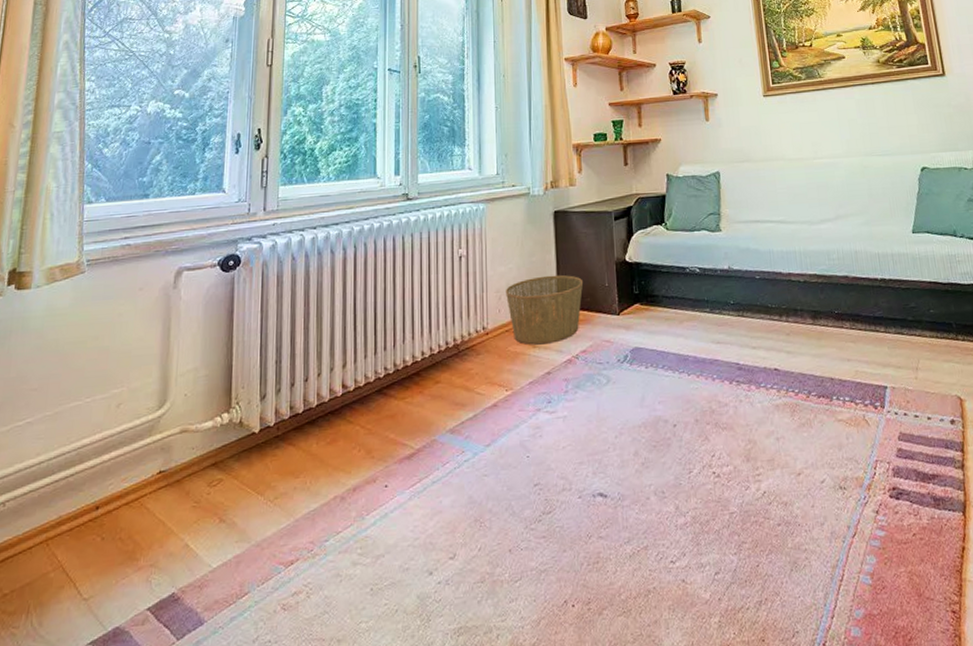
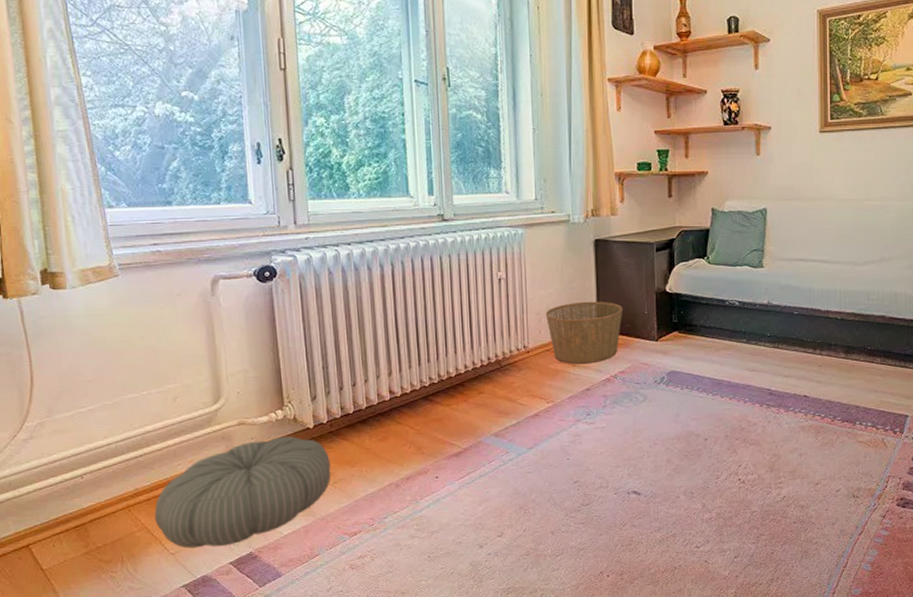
pouf: none [73,443,273,592] -> present [154,436,331,548]

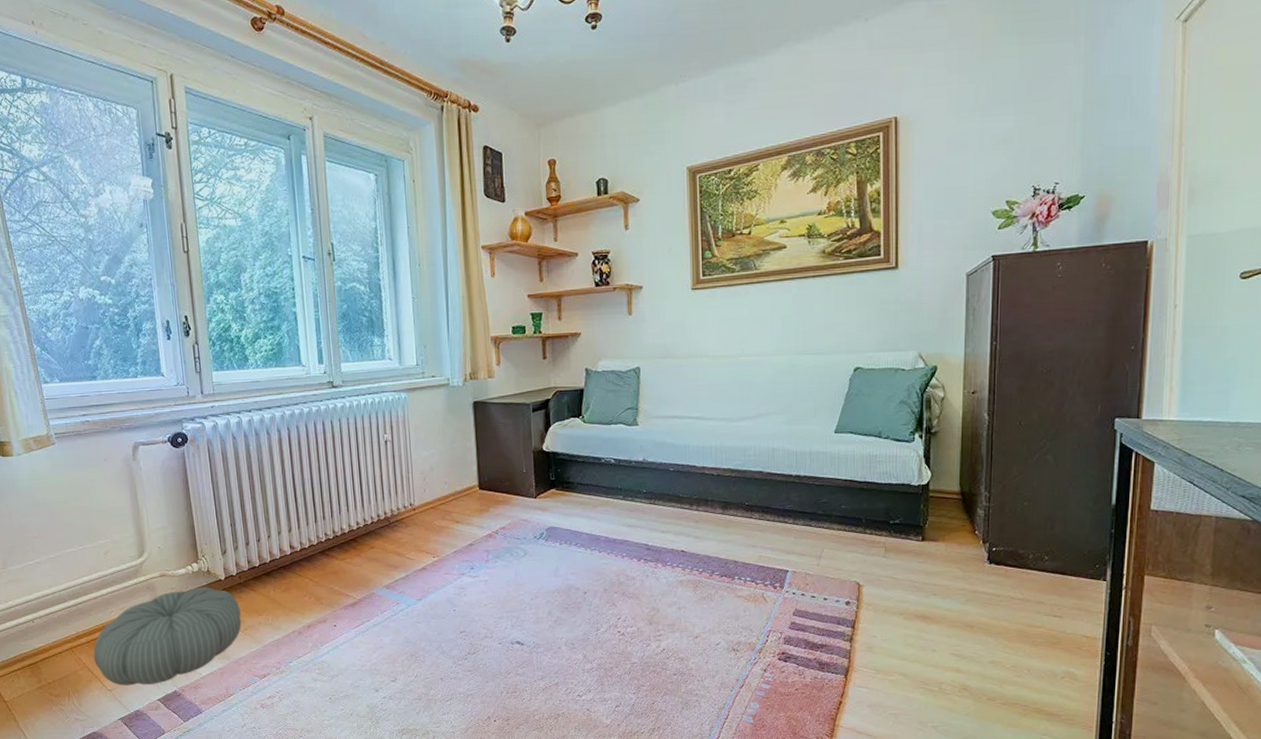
basket: present [545,301,623,364] -> none [429,460,503,521]

